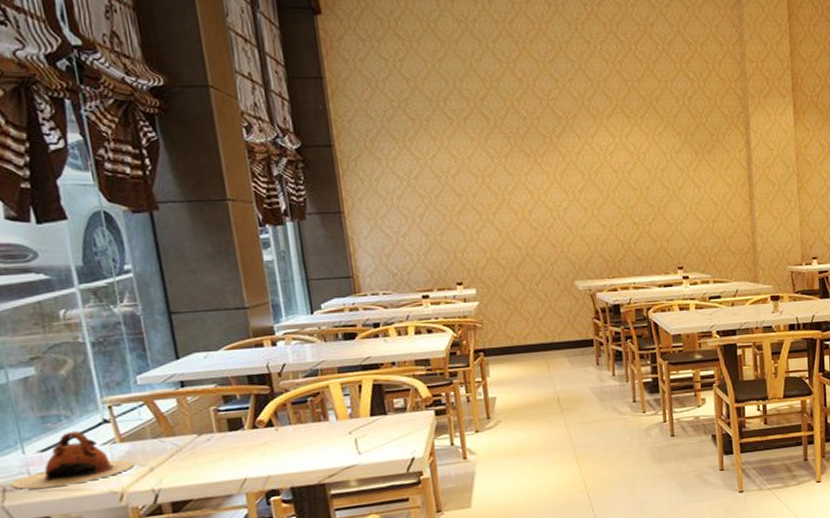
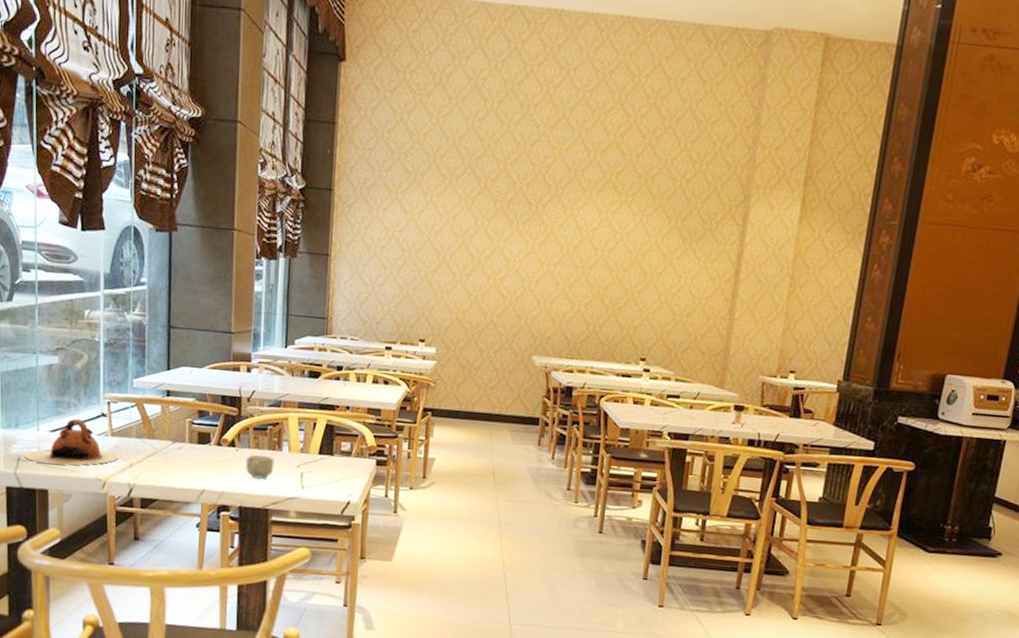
cup: none [288,429,323,455] -> present [245,454,275,479]

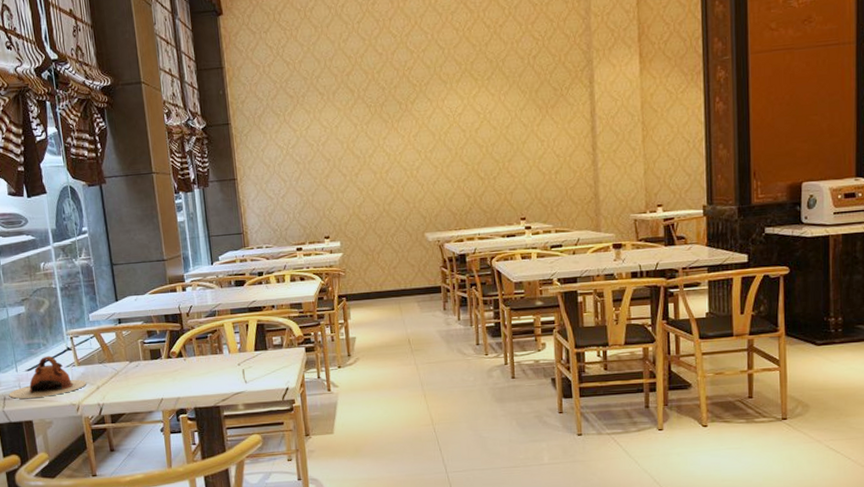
cup: present [245,454,275,479] -> none [193,360,219,381]

